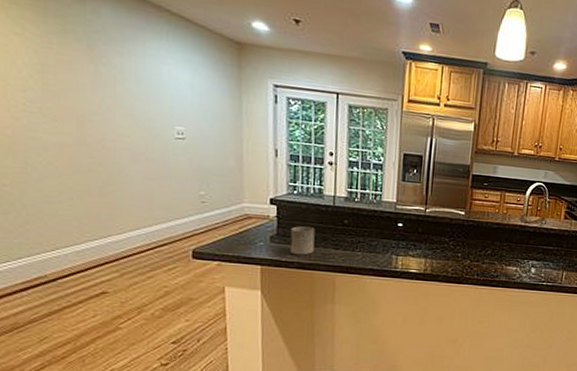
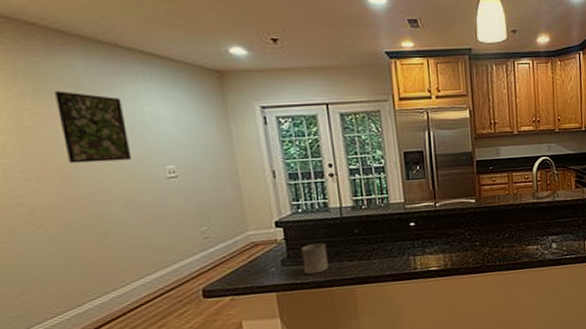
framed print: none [81,35,145,115] -> present [55,91,132,164]

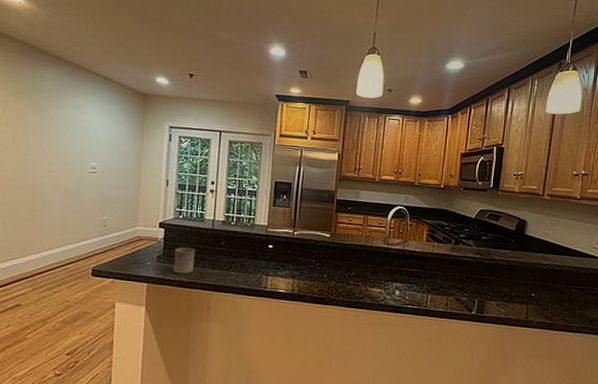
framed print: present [55,91,132,164] -> none [25,95,72,154]

